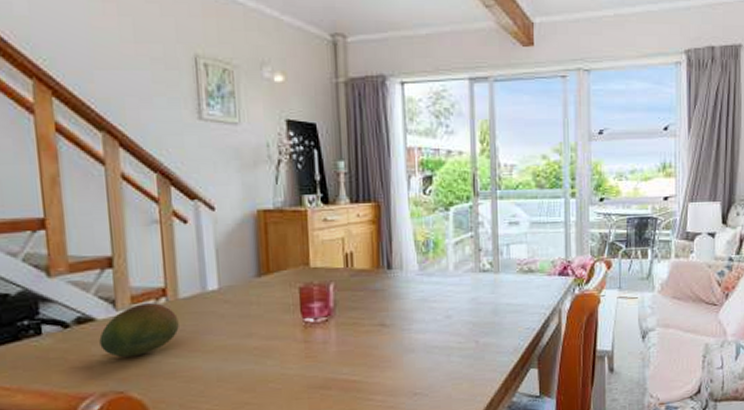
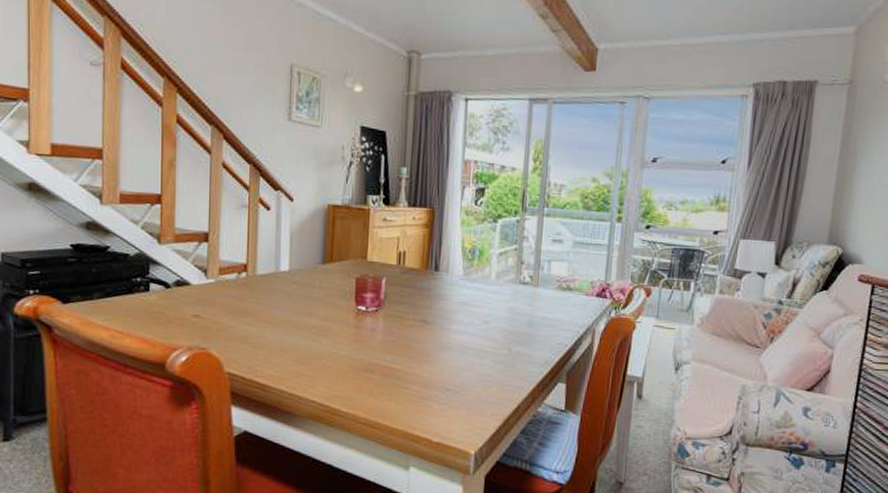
fruit: present [99,303,179,358] -> none [192,275,254,320]

